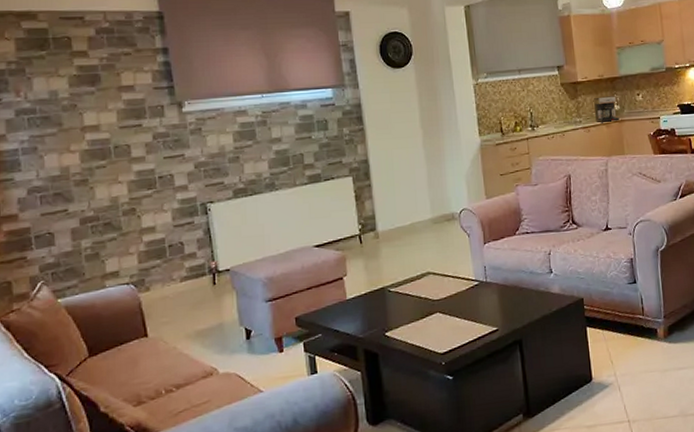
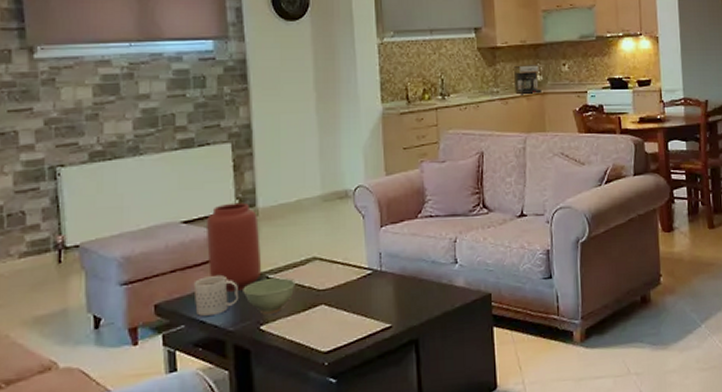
mug: none [327,290,367,326] -> present [193,276,239,316]
vase: none [335,227,384,305] -> present [207,202,262,293]
bowl: none [369,290,414,323] -> present [243,278,296,314]

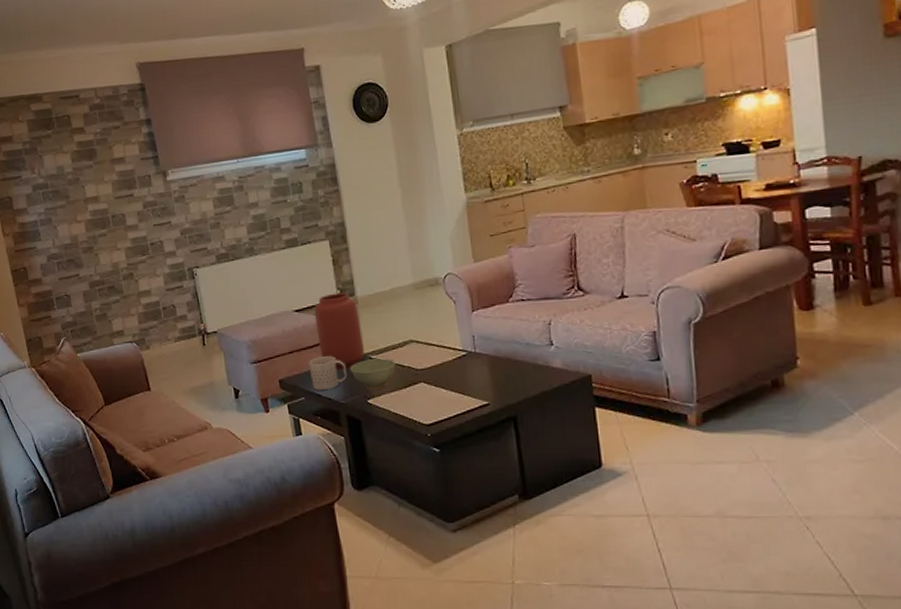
coffee maker: present [514,65,542,95] -> none [606,138,641,172]

